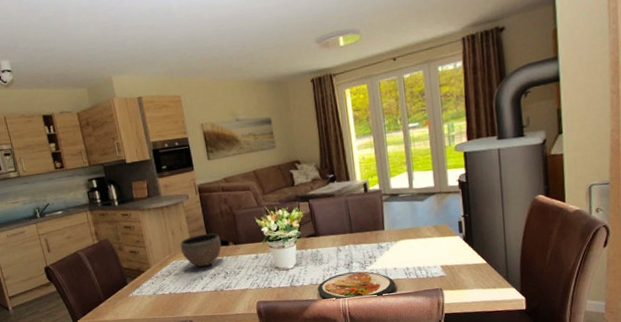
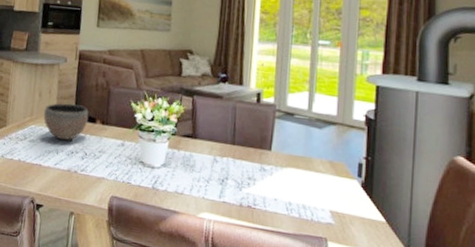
dish: present [317,271,396,301] -> none [181,188,273,231]

